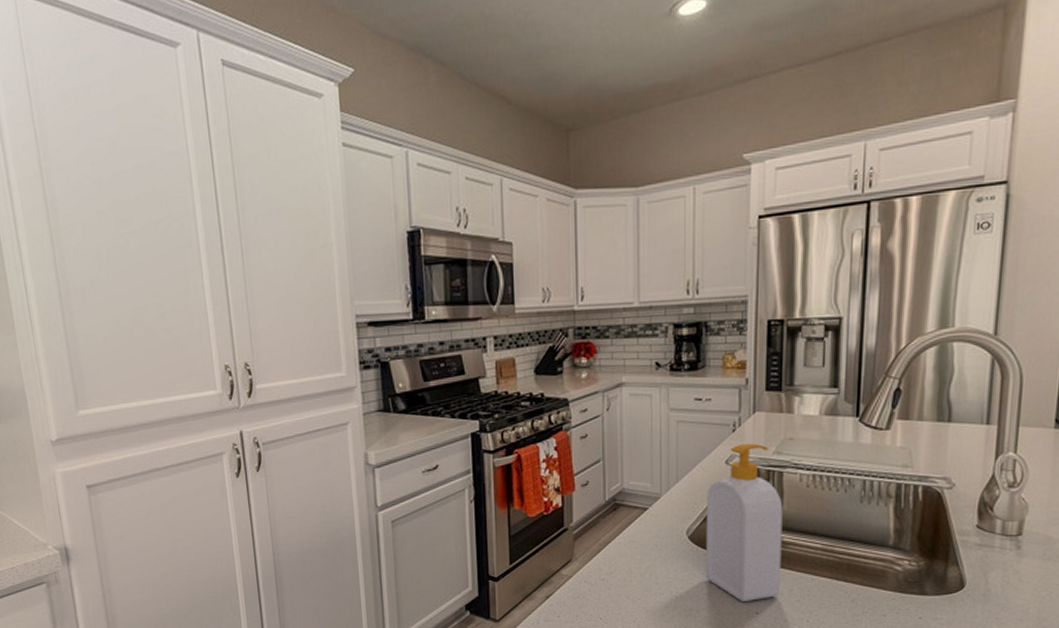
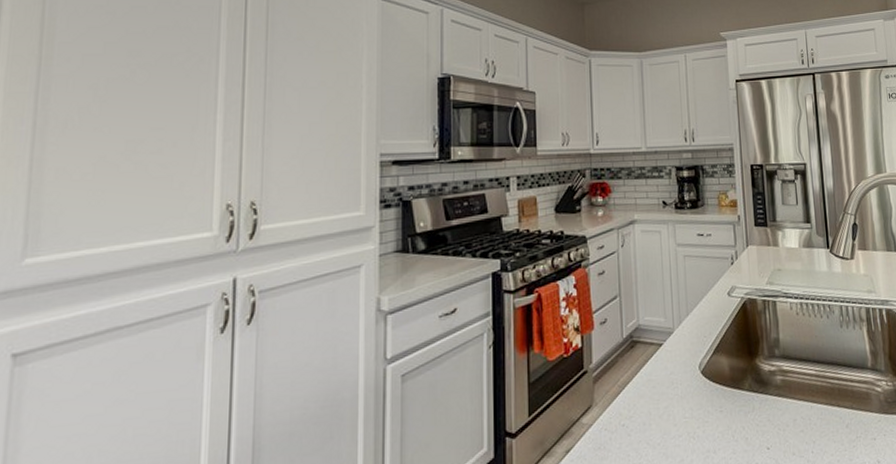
soap bottle: present [705,443,783,601] -> none [713,274,786,437]

